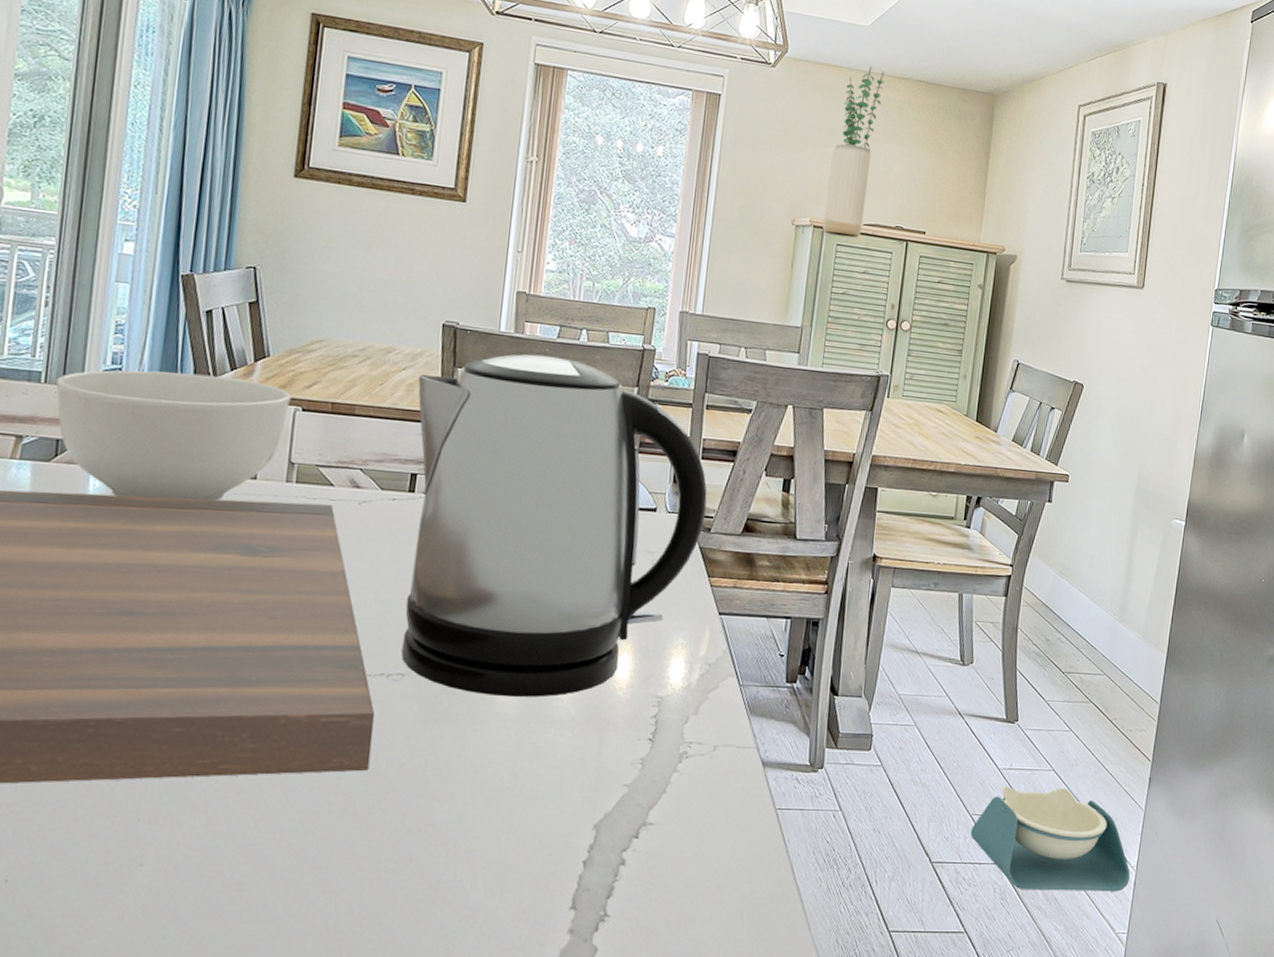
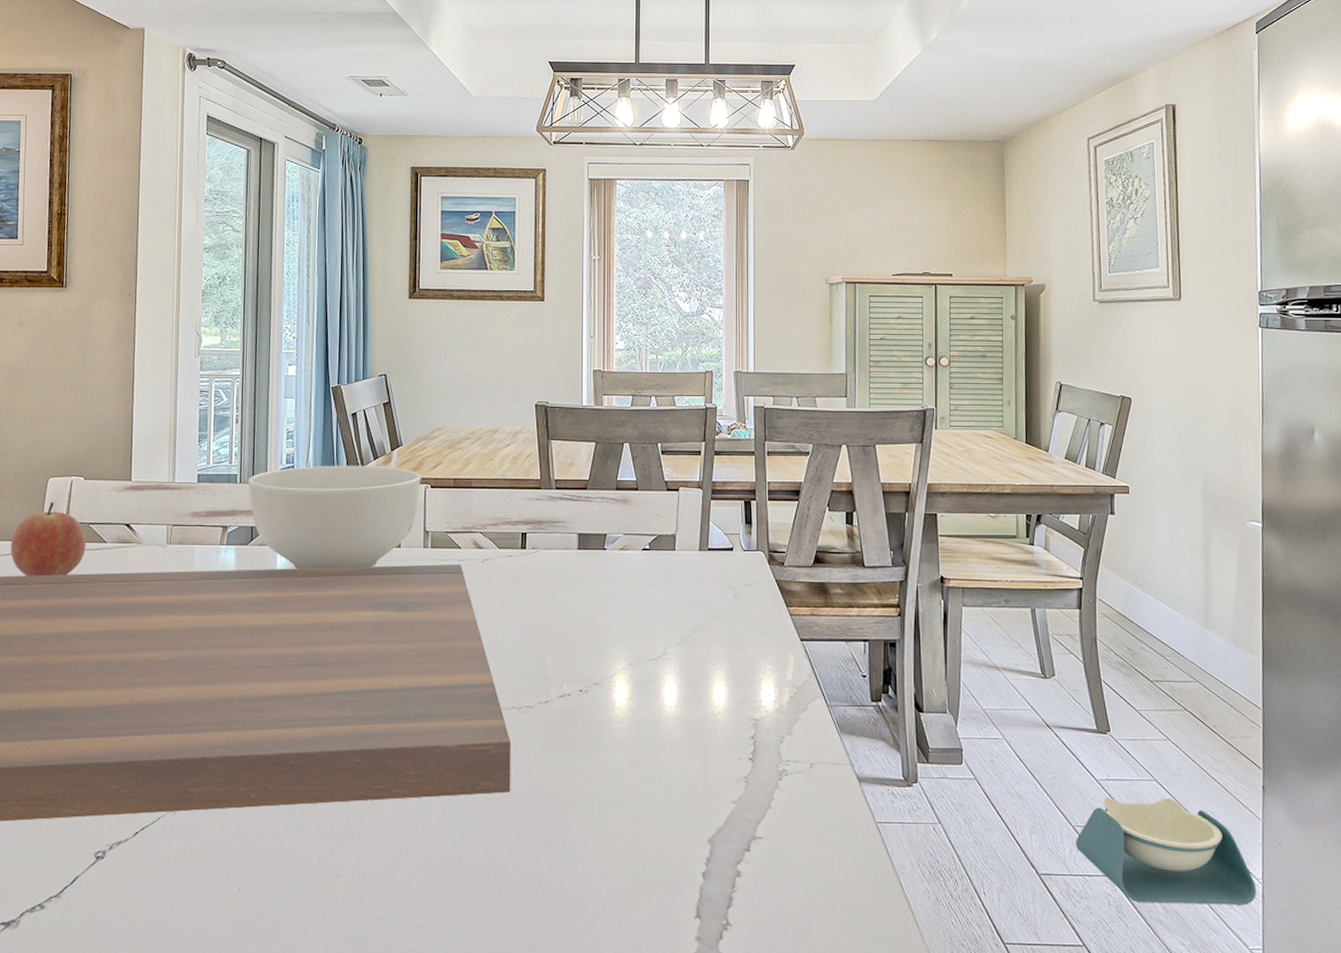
kettle: present [401,354,708,698] -> none [520,422,777,724]
vase: present [822,66,884,238] -> none [854,135,896,289]

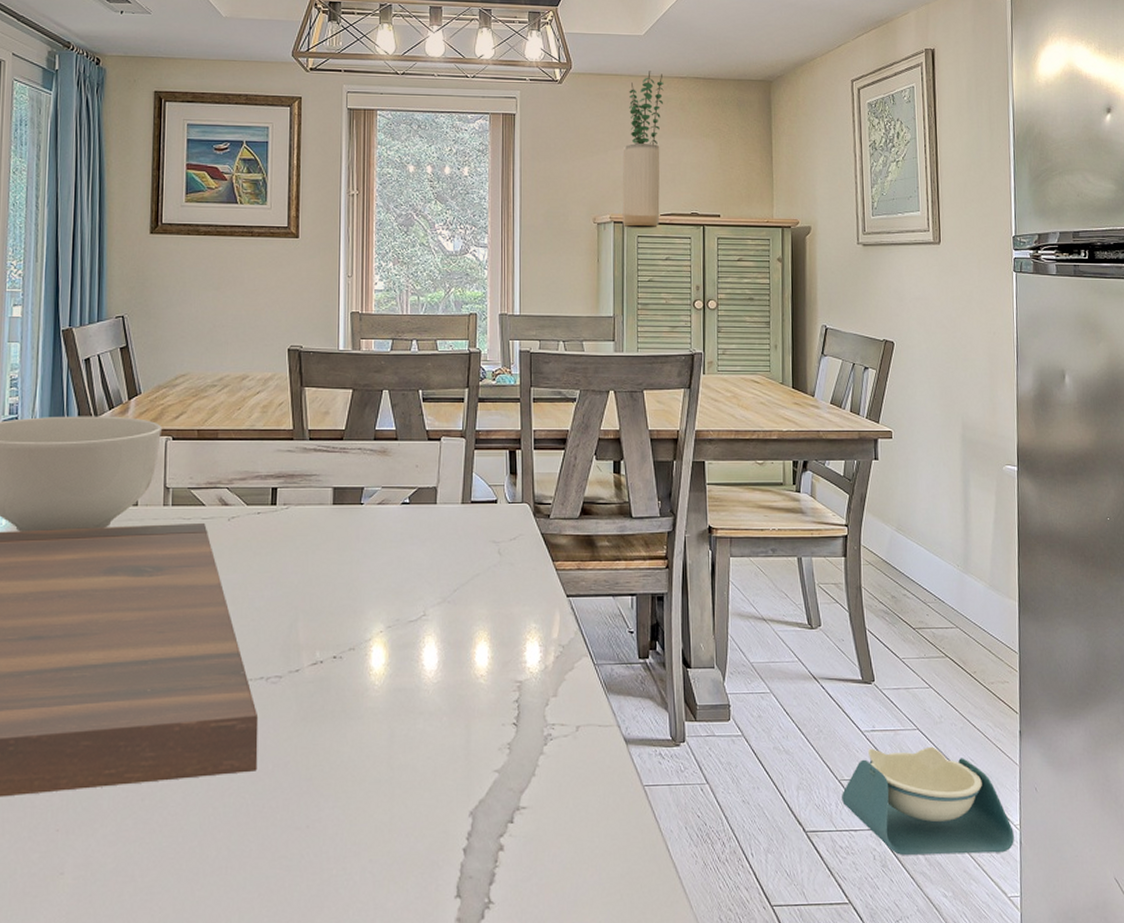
vase: none [854,135,896,289] -> present [622,71,664,229]

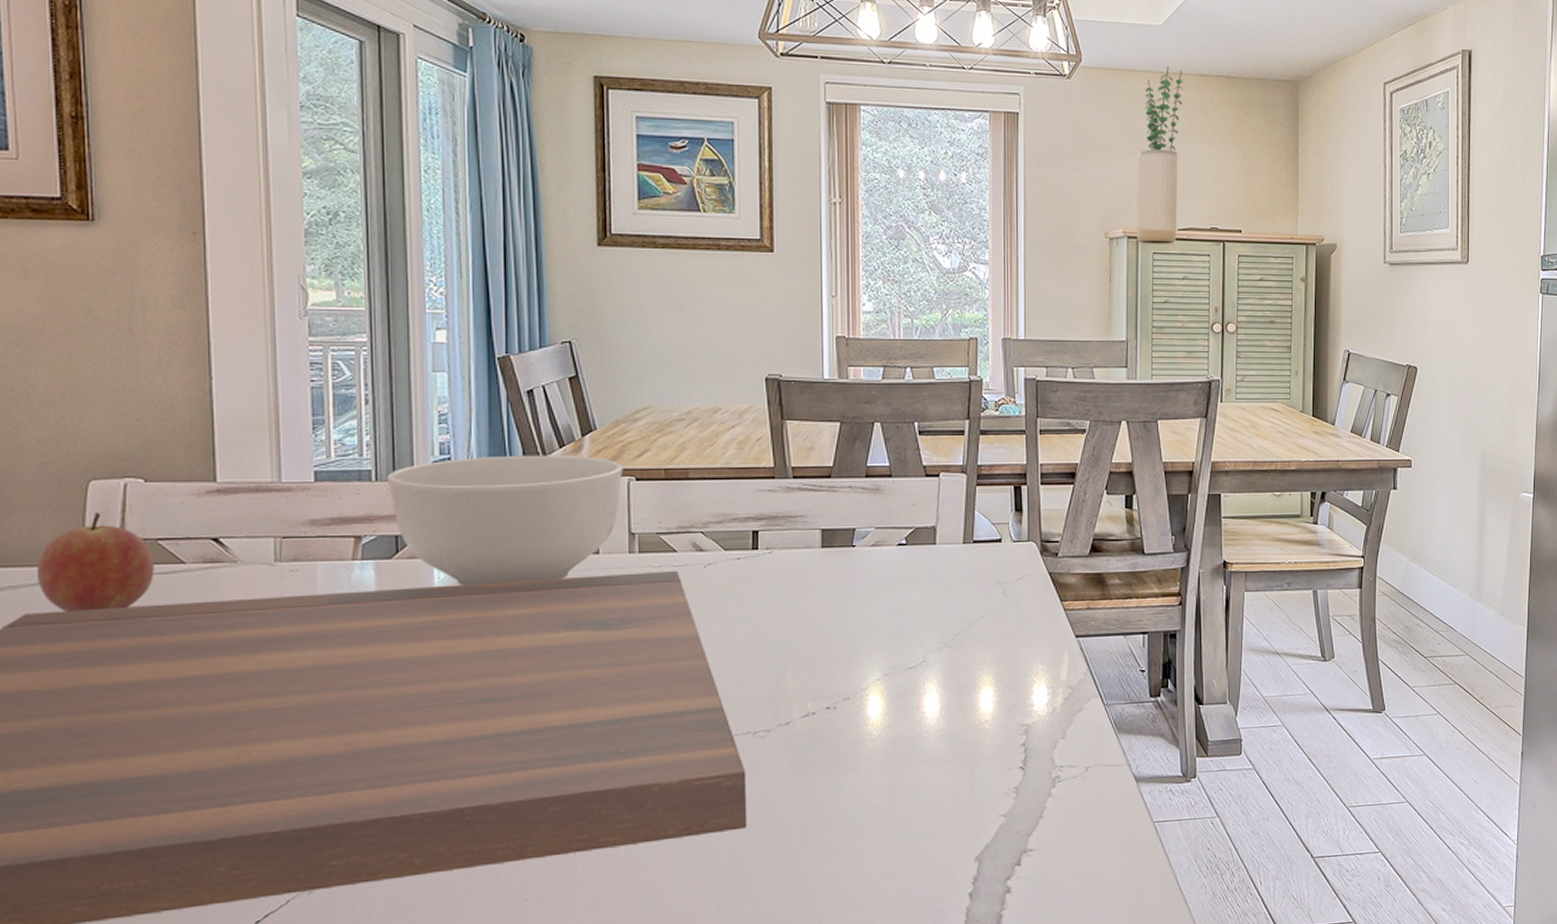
pet bowl: present [842,746,1014,855] -> none [1349,770,1511,874]

